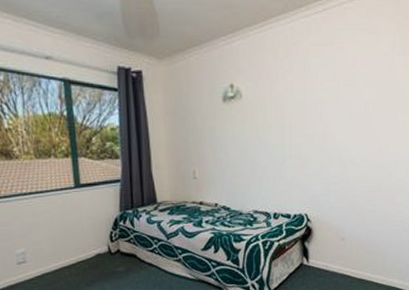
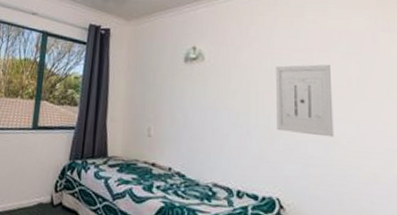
wall art: none [306,91,354,158] -> present [275,64,334,138]

